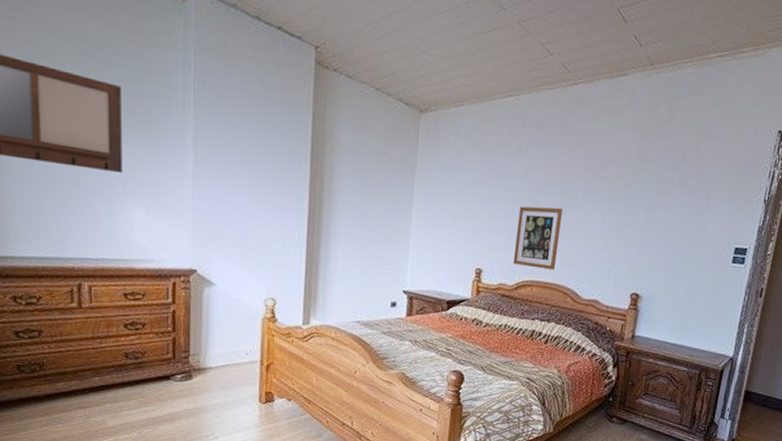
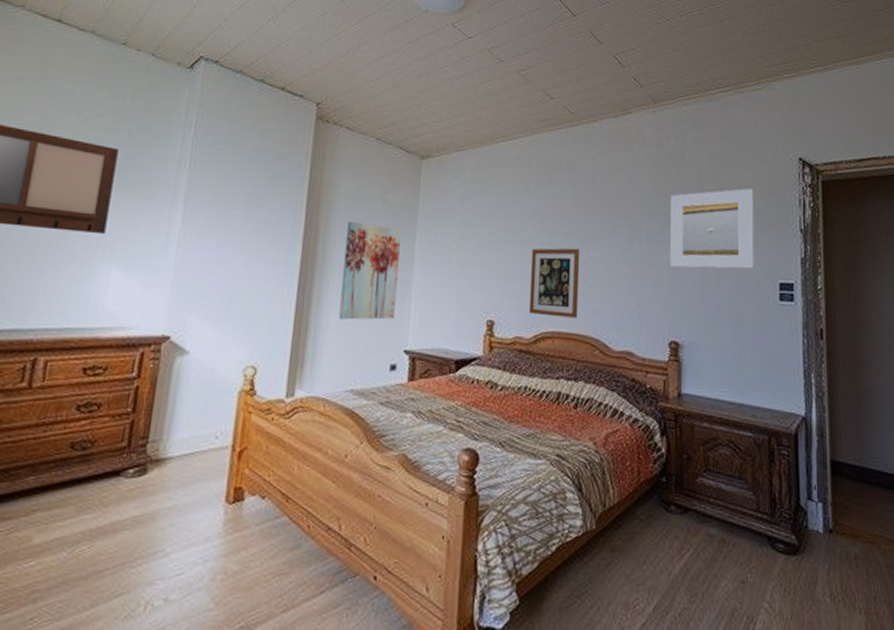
wall art: none [345,171,401,264] -> present [339,221,401,320]
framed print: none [642,158,730,234] -> present [669,188,754,269]

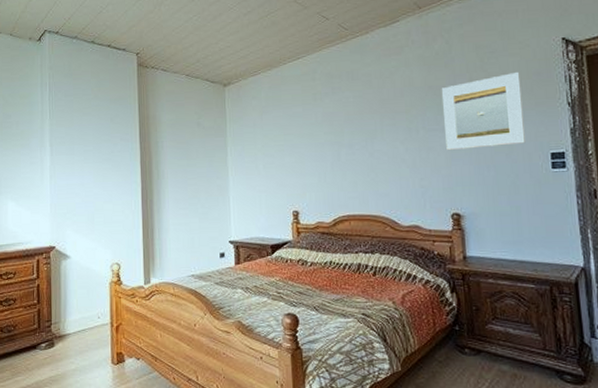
wall art: present [339,221,401,320] -> none [173,144,218,222]
wall art: present [528,248,581,318] -> none [323,144,369,203]

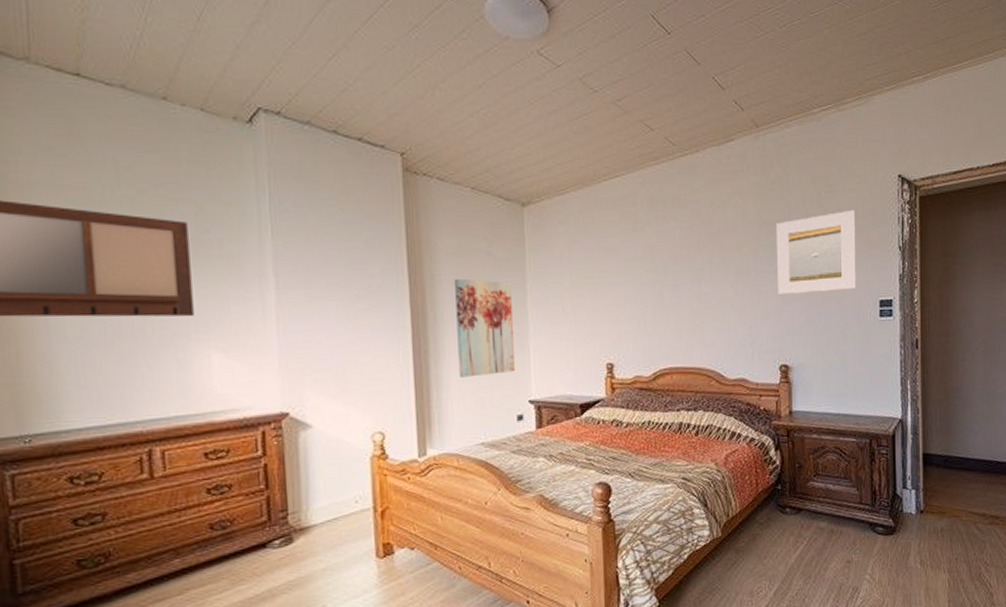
wall art: none [173,144,218,222] -> present [455,278,515,378]

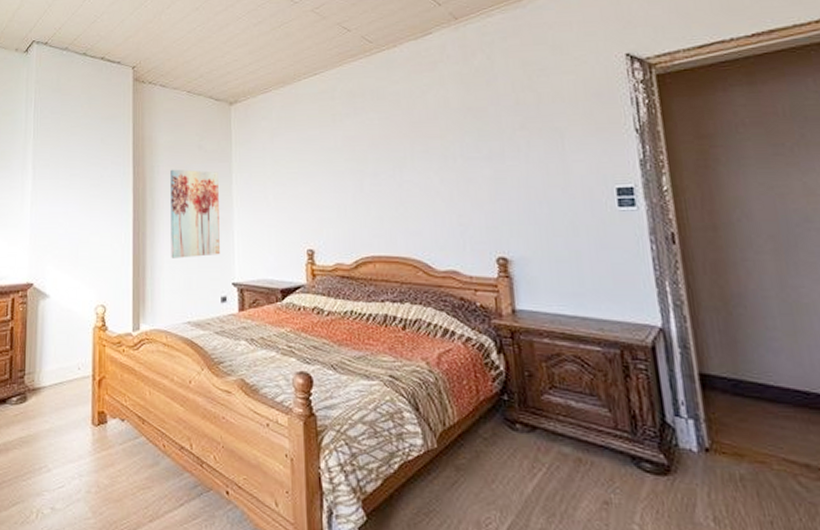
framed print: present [775,209,856,296] -> none [482,92,585,183]

